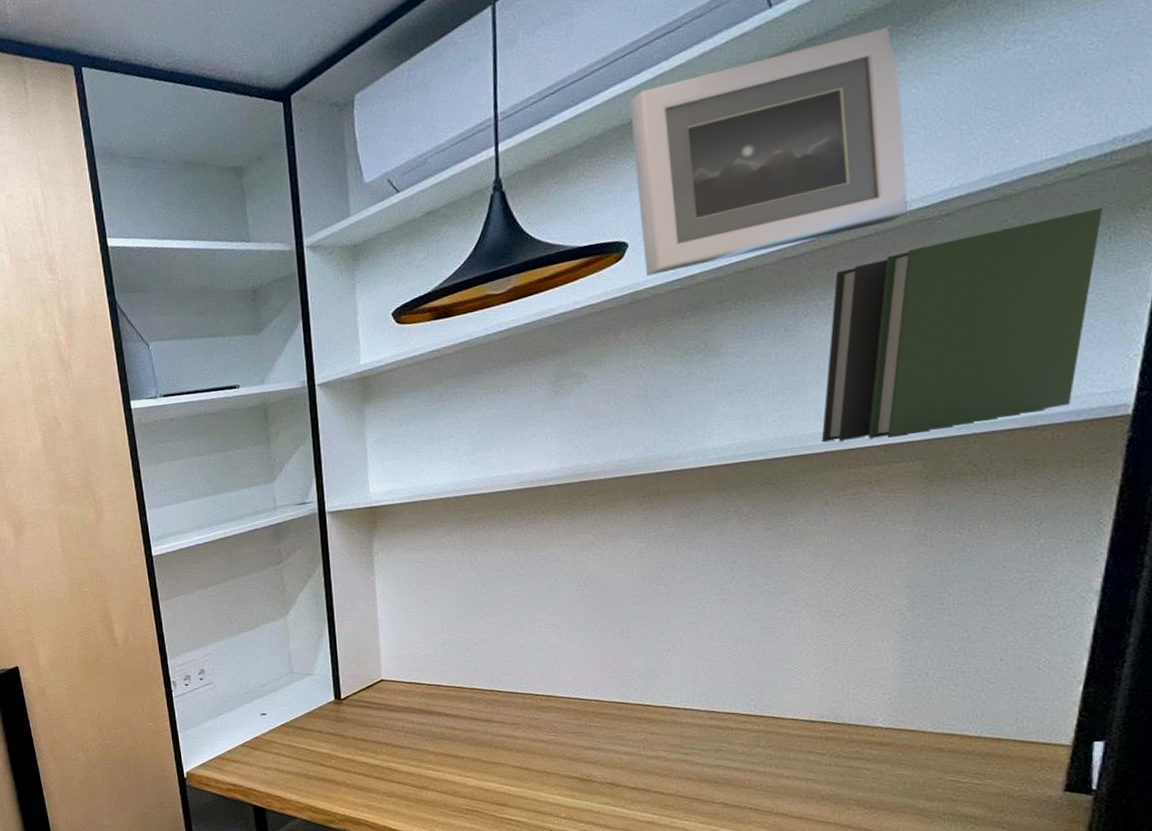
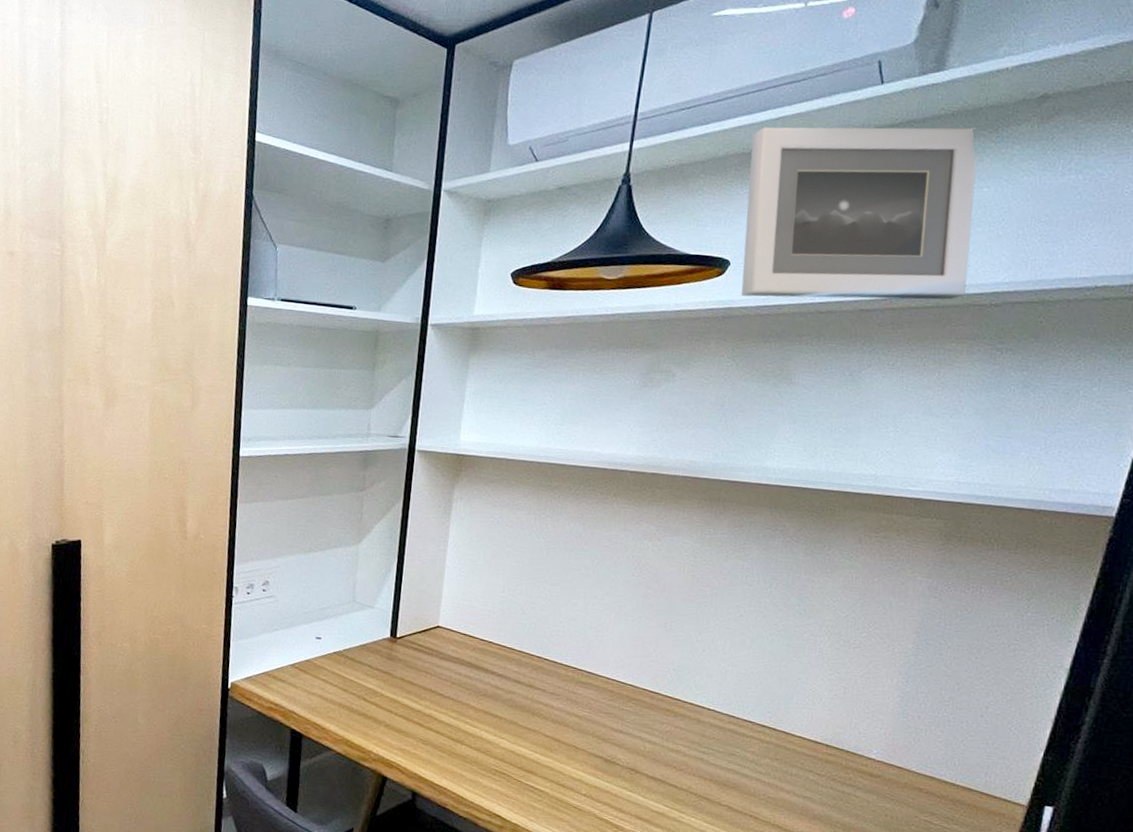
binder: present [821,207,1104,443] -> none [864,328,1118,498]

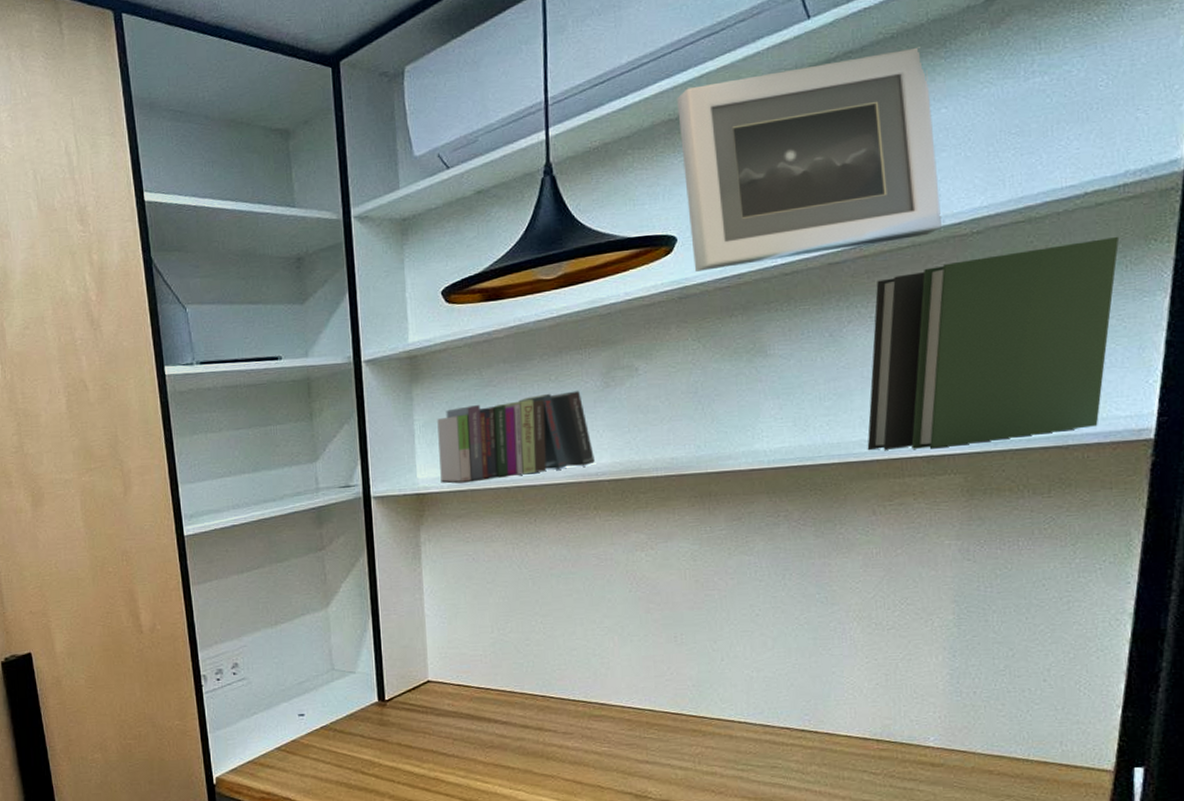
books: none [481,382,623,455] -> present [437,391,595,484]
binder: none [864,328,1118,498] -> present [867,236,1120,451]

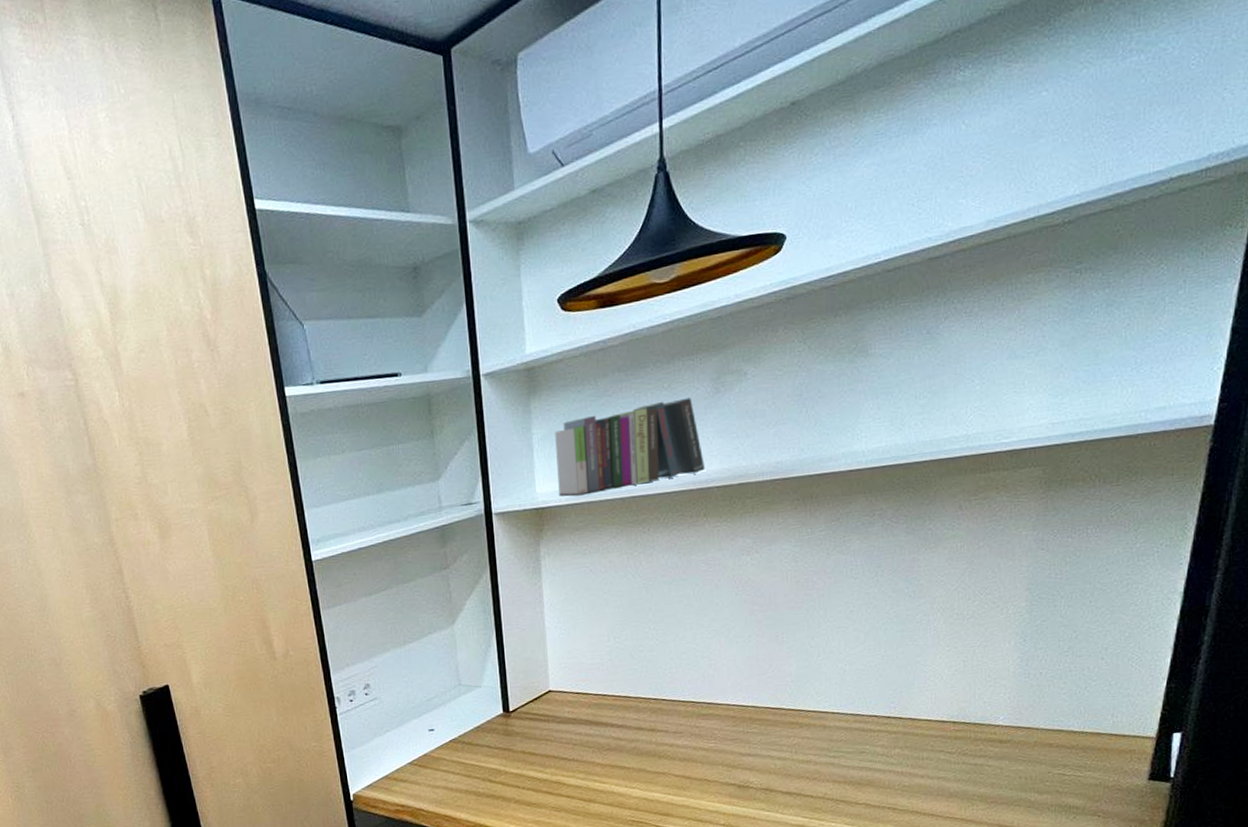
picture frame: present [677,47,942,272] -> none [789,24,1036,270]
binder: present [867,236,1120,451] -> none [957,222,1198,447]

